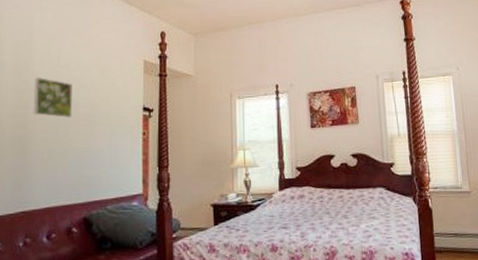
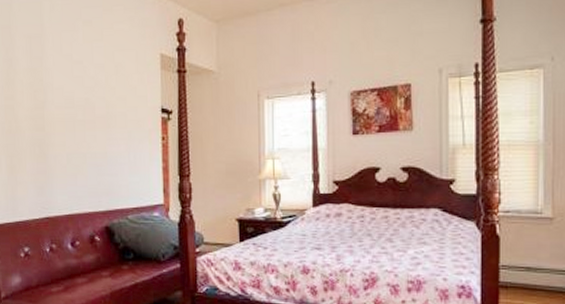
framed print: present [33,77,72,118] -> none [48,74,88,120]

